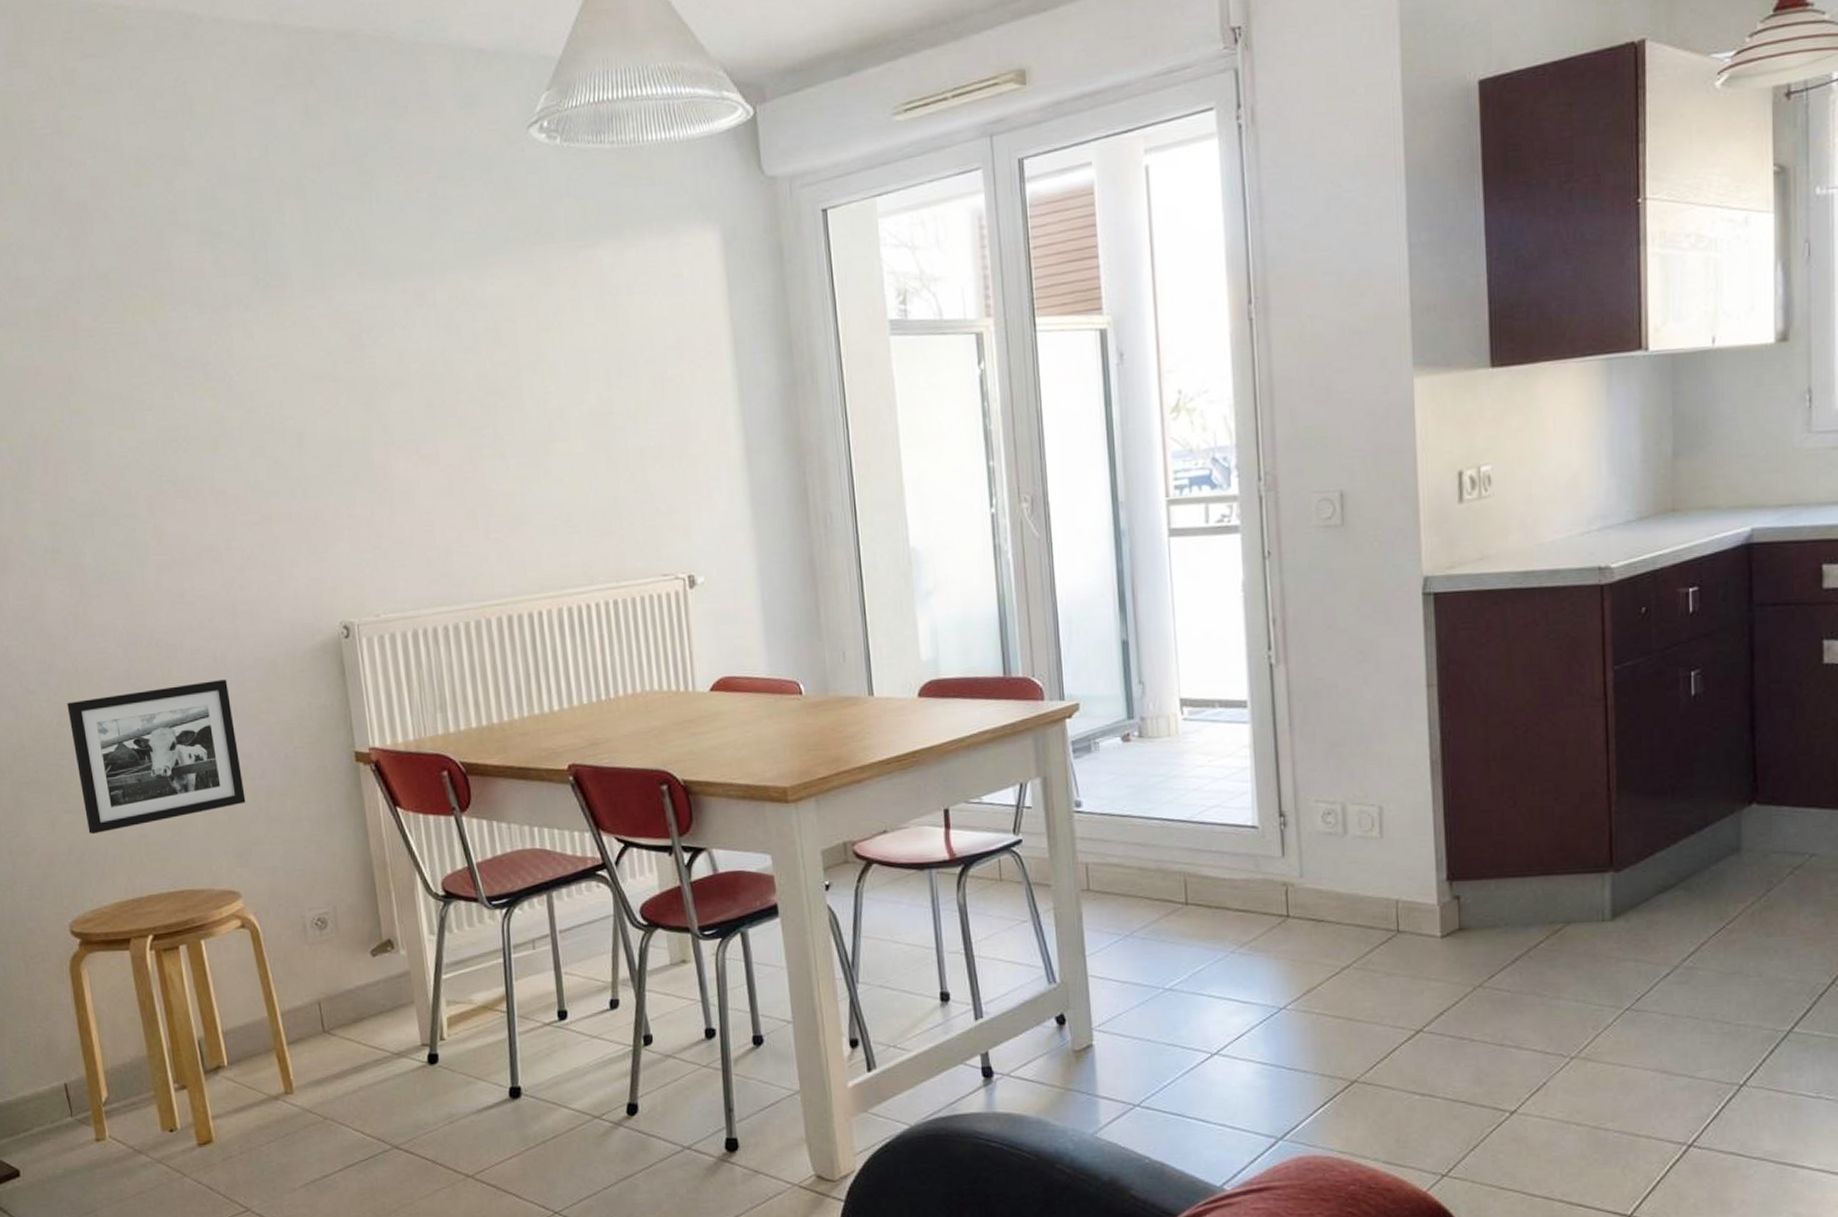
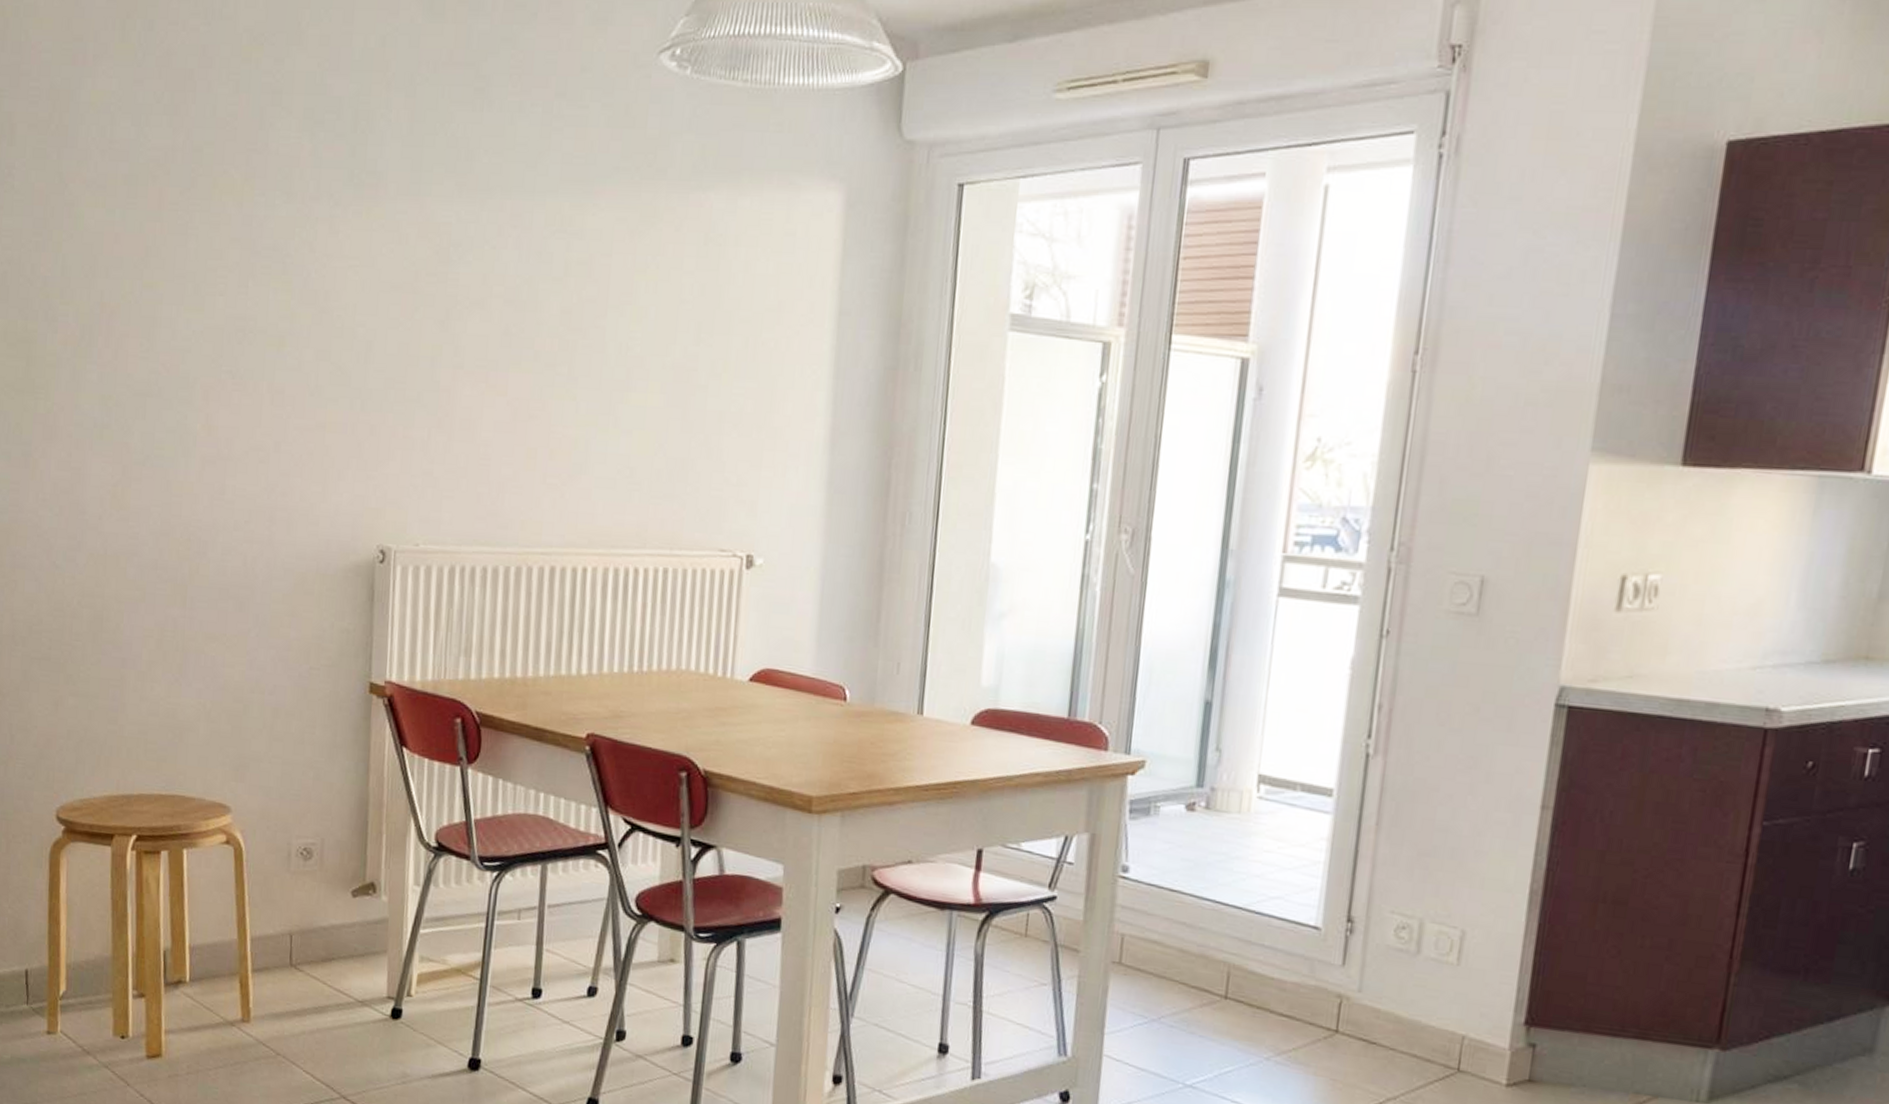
picture frame: present [67,680,246,834] -> none [89,583,253,722]

